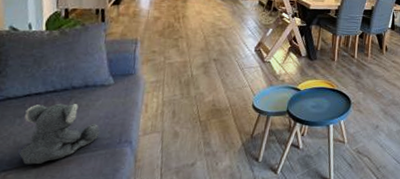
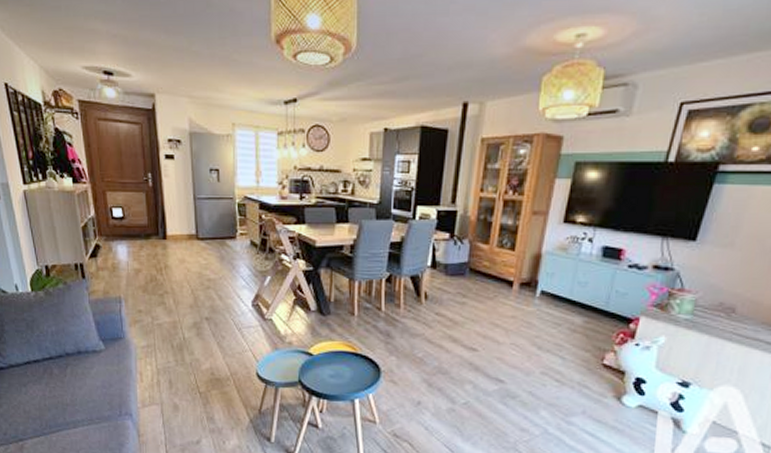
koala plush: present [19,103,100,165] -> none [29,371,100,435]

